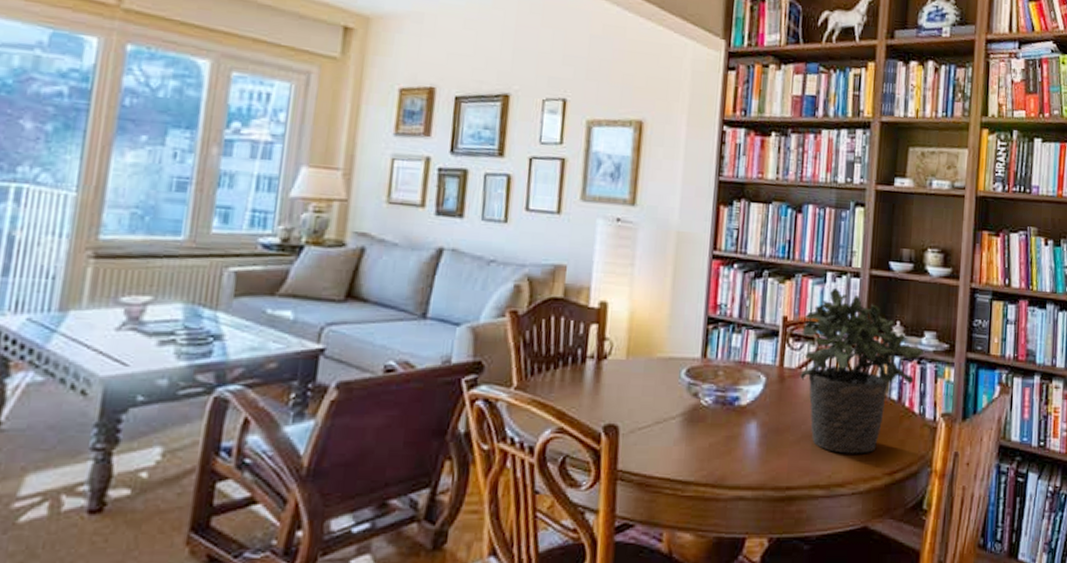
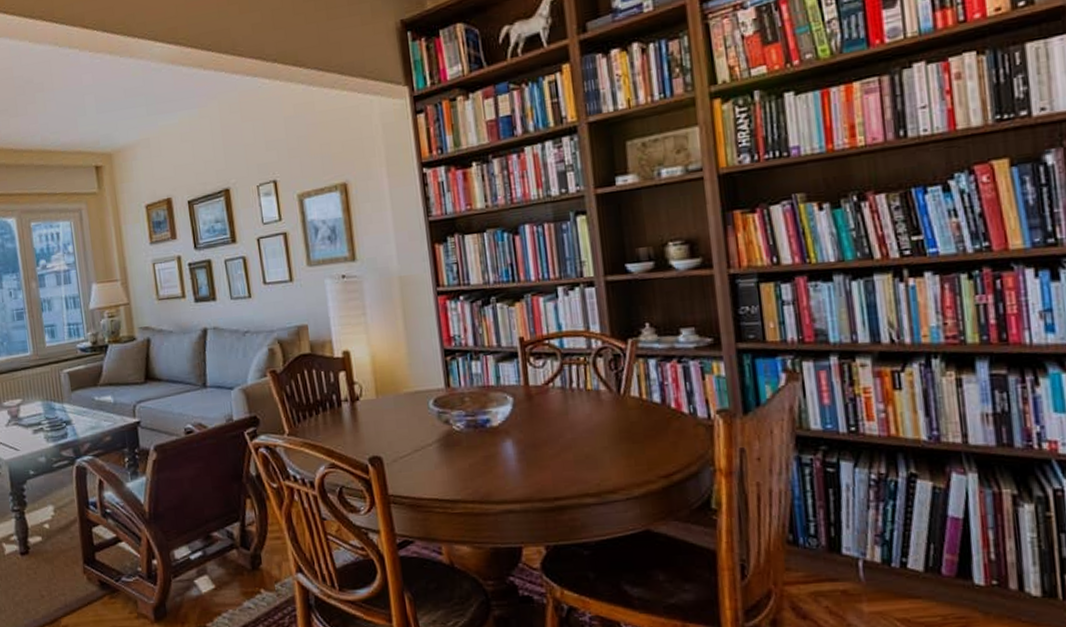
potted plant: present [800,287,925,454] -> none [541,300,684,462]

